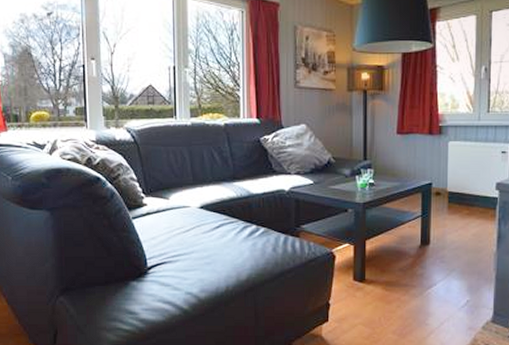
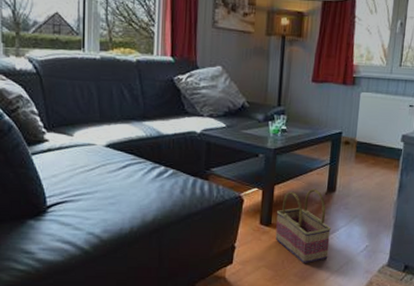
basket: none [370,242,429,321] -> present [275,188,332,264]

